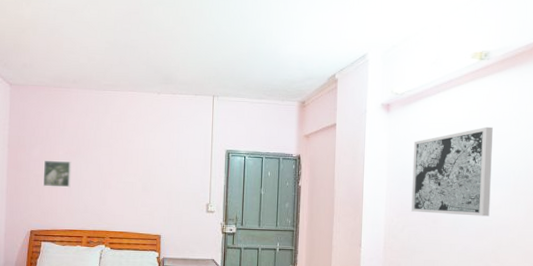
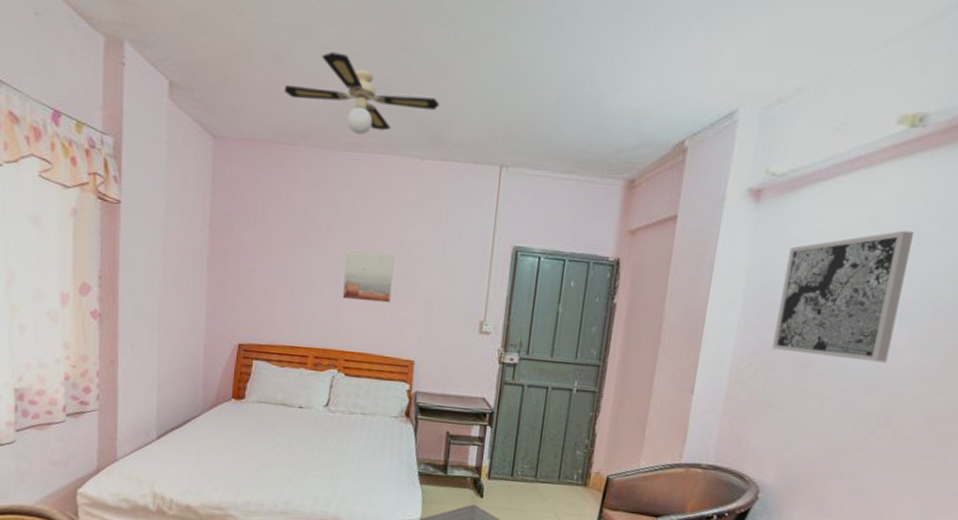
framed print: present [42,160,72,188] -> none [256,247,296,289]
ceiling fan: none [60,26,168,80] -> present [284,52,440,136]
wall art: none [107,159,143,195] -> present [343,251,395,303]

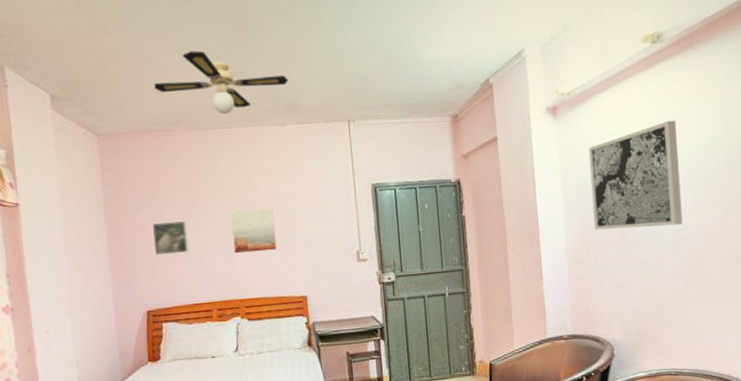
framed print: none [256,247,296,289] -> present [151,220,190,256]

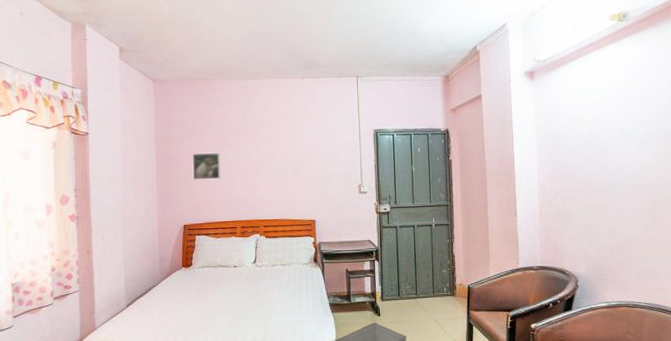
ceiling fan: present [153,50,288,115] -> none [201,16,309,68]
wall art: present [231,208,277,254] -> none [257,146,293,182]
wall art: present [588,120,683,230] -> none [560,86,642,177]

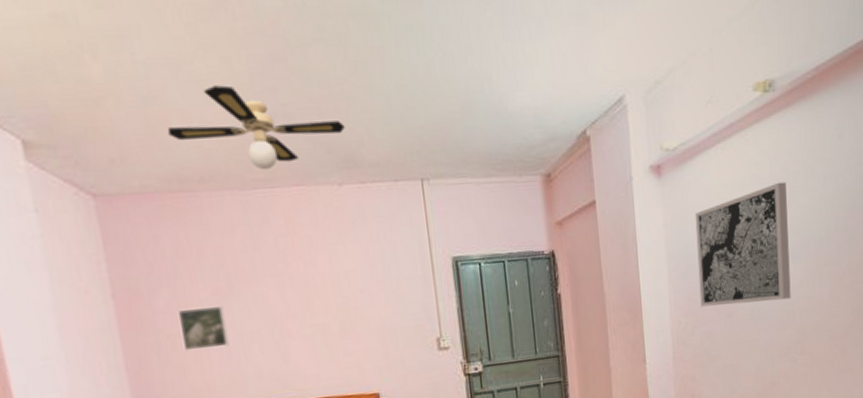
ceiling fan: none [201,16,309,68] -> present [167,85,345,170]
wall art: none [560,86,642,177] -> present [695,181,791,307]

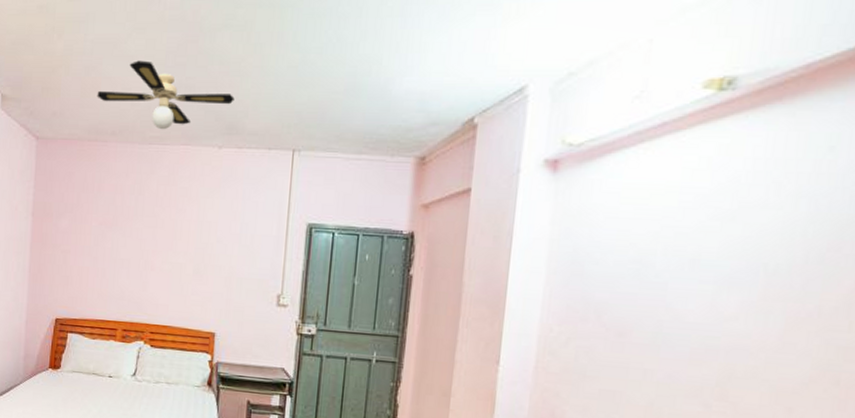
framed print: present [177,305,230,351] -> none [71,232,107,268]
wall art: present [695,181,791,307] -> none [582,194,733,332]

